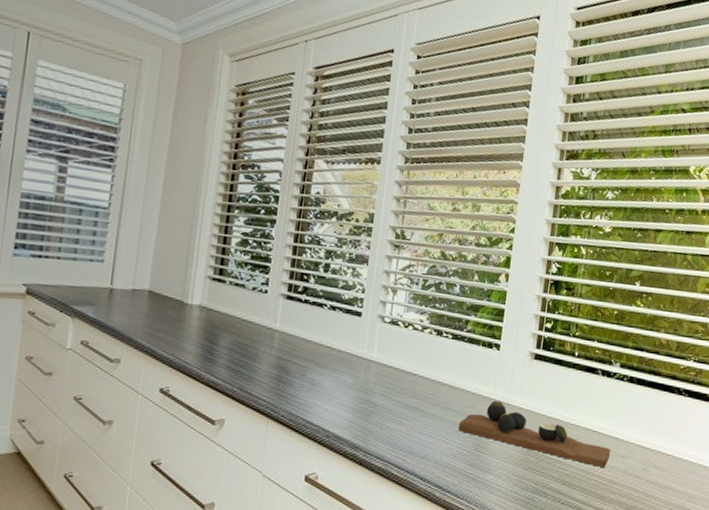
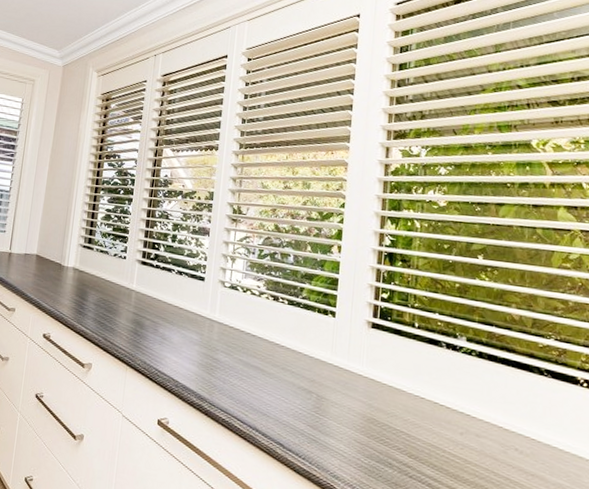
decorative tray: present [458,400,611,468] -> none [297,365,463,446]

